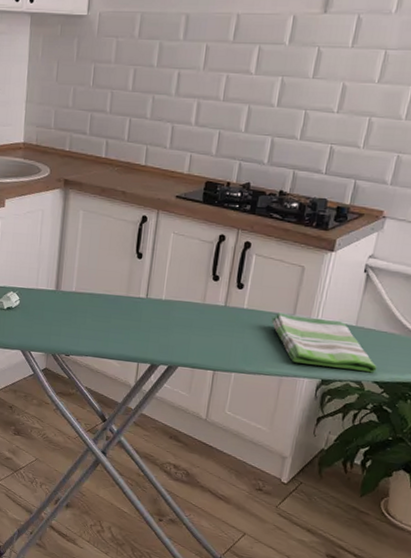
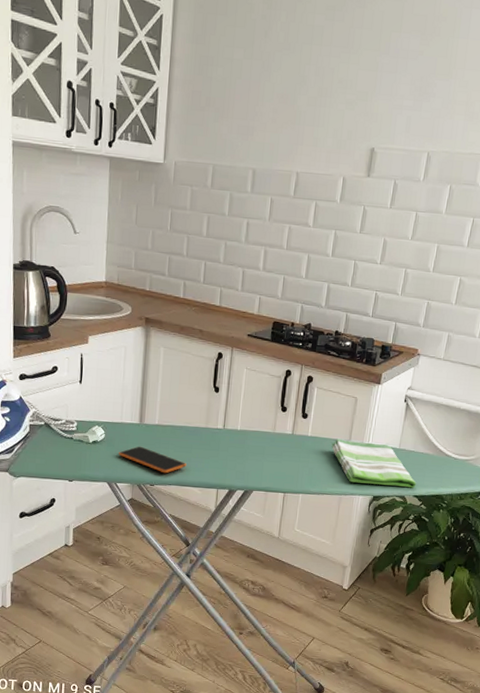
smartphone: none [33,314,105,344] -> present [119,446,186,474]

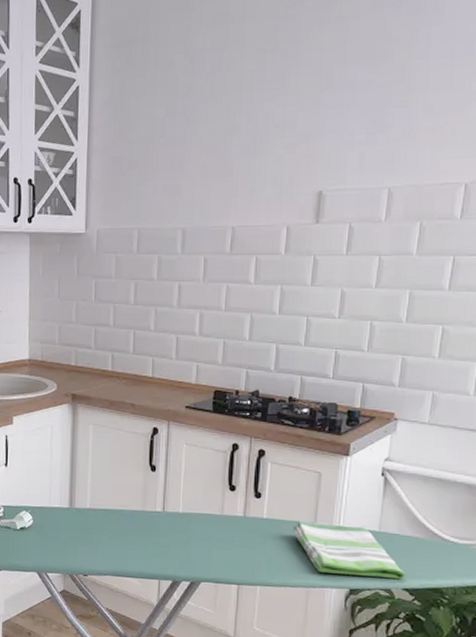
smartphone: present [119,446,186,474] -> none [48,532,123,563]

